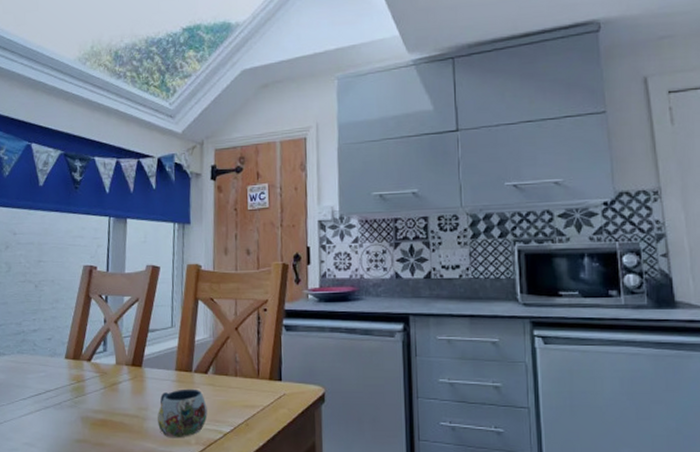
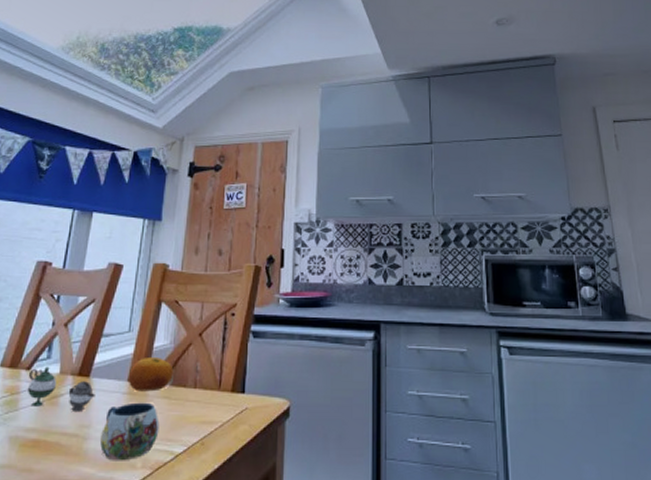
teapot: none [90,358,149,397] -> present [28,366,95,413]
fruit: none [175,349,215,380] -> present [128,356,174,392]

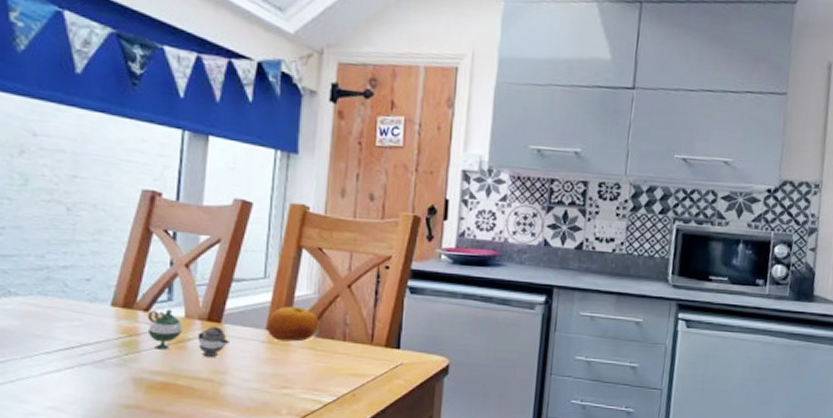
mug: present [100,402,159,461] -> none [239,351,305,407]

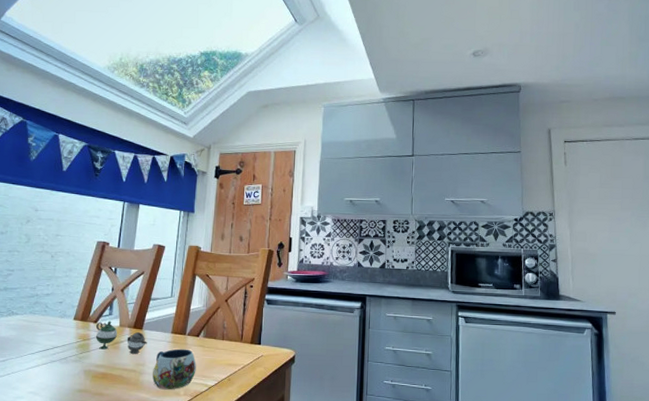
mug: none [239,351,305,407] -> present [153,348,196,390]
fruit: present [266,305,319,342] -> none [171,316,206,341]

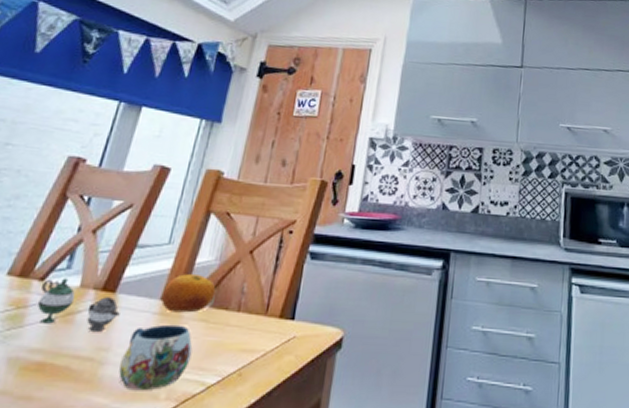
fruit: none [171,316,206,341] -> present [160,273,216,313]

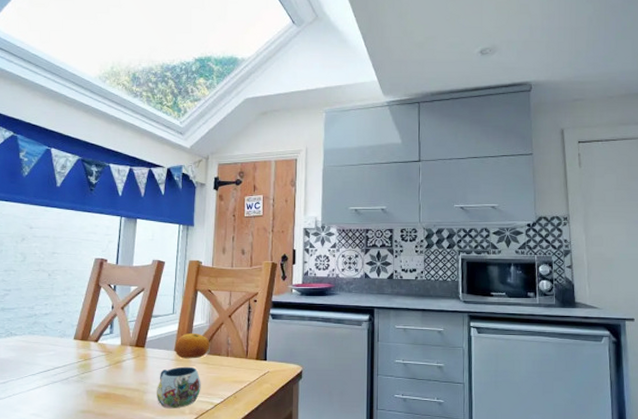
teapot: present [37,278,120,333] -> none [97,339,150,374]

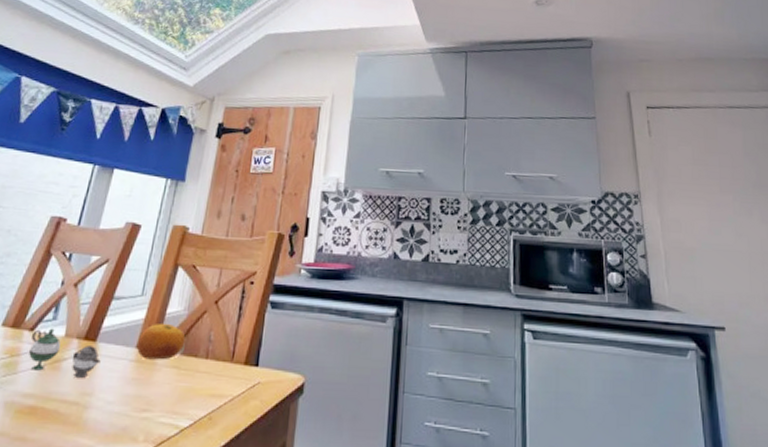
teapot: none [97,339,150,374] -> present [29,328,101,379]
mug: present [157,366,201,409] -> none [101,370,166,434]

